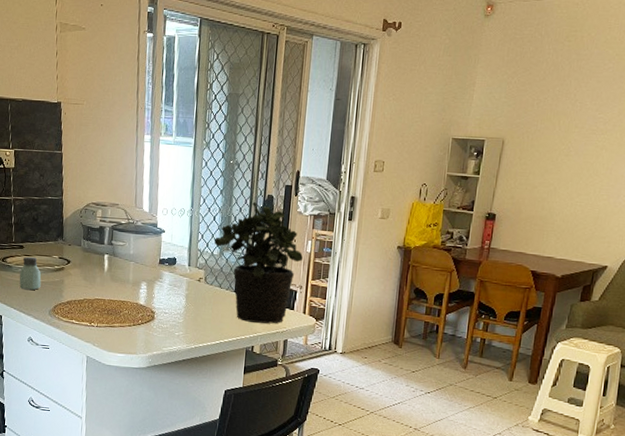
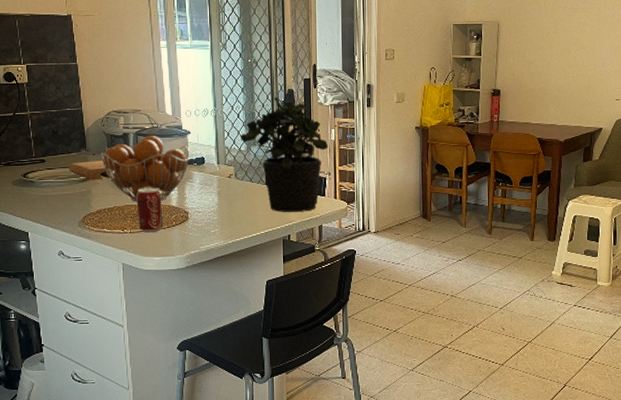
saltshaker: present [19,256,41,291] -> none [43,169,67,204]
cutting board: none [44,251,89,271] -> present [68,161,115,180]
fruit basket: none [75,231,163,298] -> present [100,136,190,202]
beverage can: none [105,282,131,329] -> present [136,186,163,233]

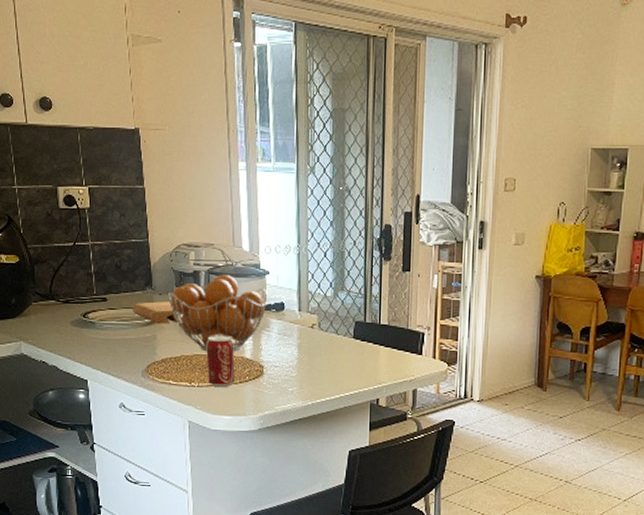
potted plant: present [241,97,328,212] -> none [327,234,429,372]

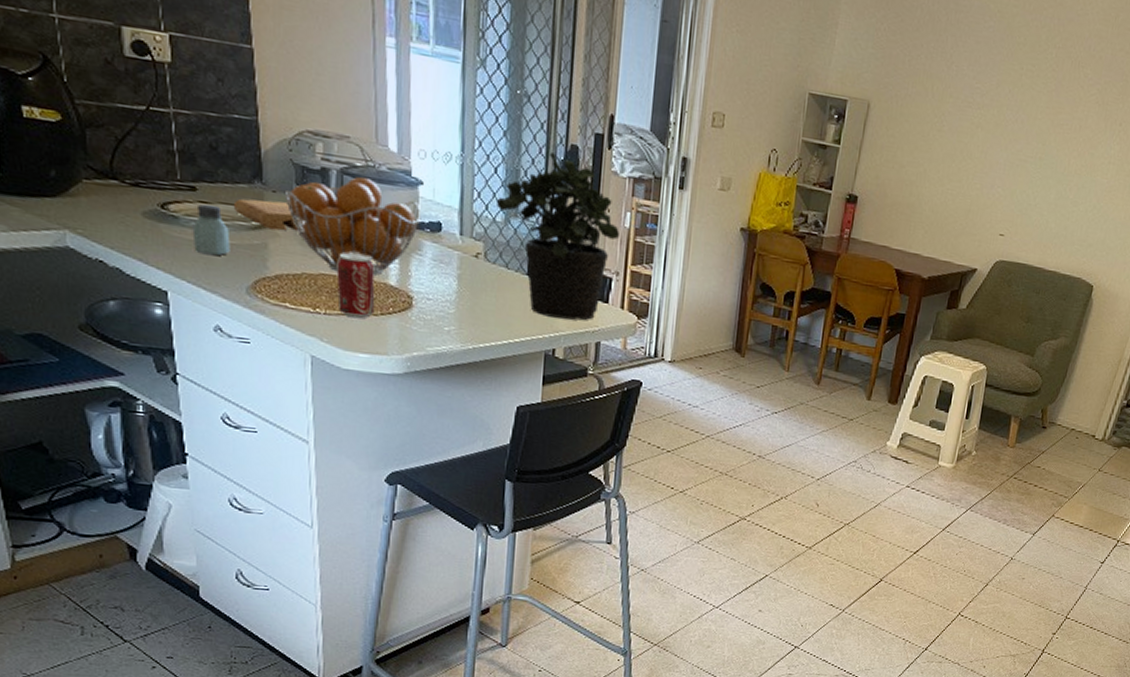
saltshaker: none [104,310,130,349] -> present [192,204,230,256]
potted plant: none [327,234,429,372] -> present [497,152,619,321]

